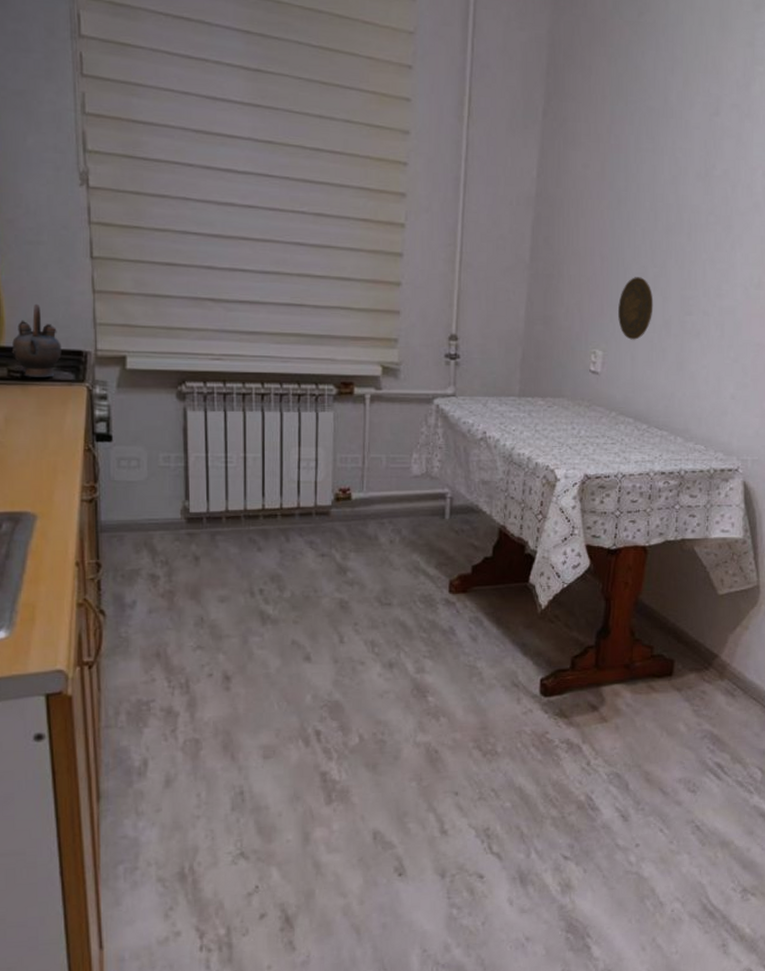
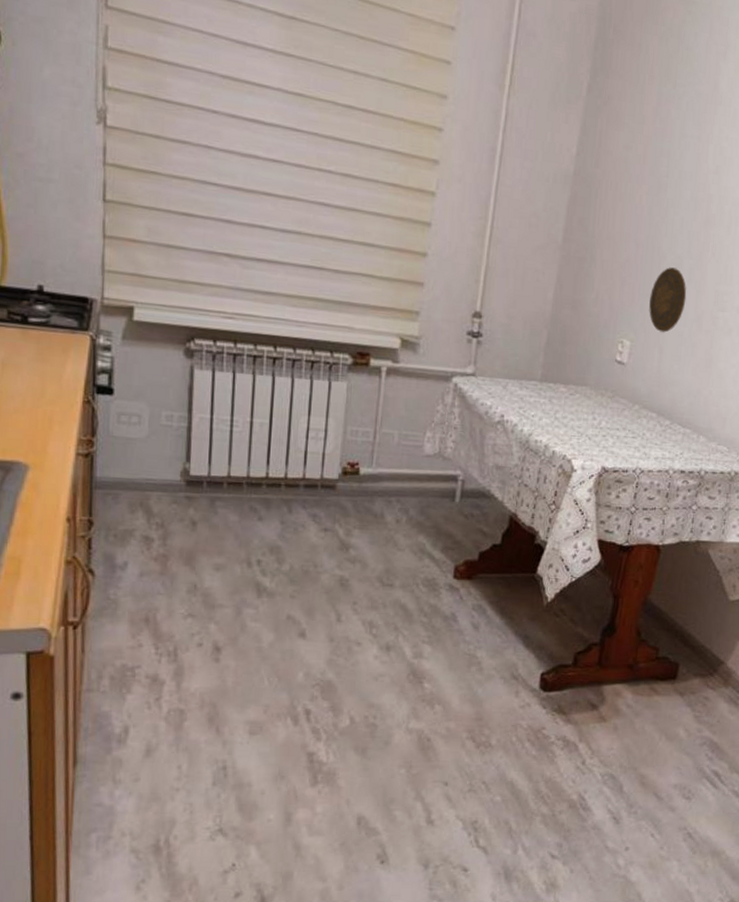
teapot: present [11,303,62,378] -> none [13,244,66,323]

